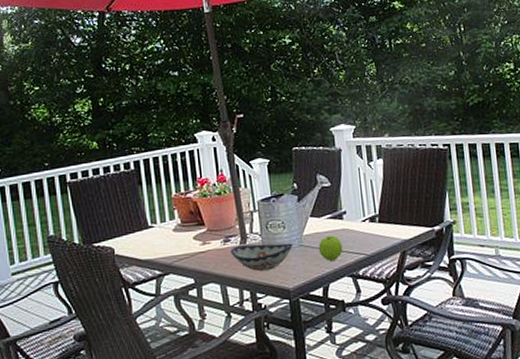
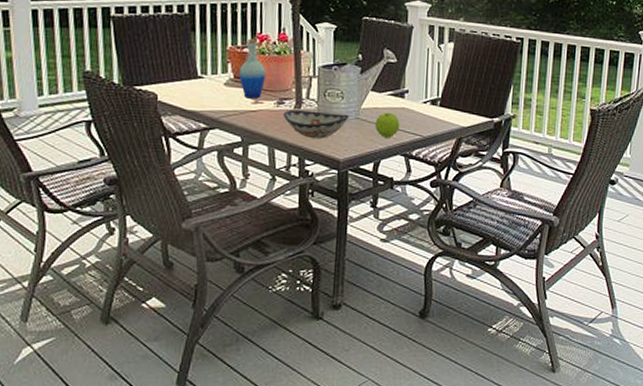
bottle: none [185,183,211,241] -> present [238,38,267,99]

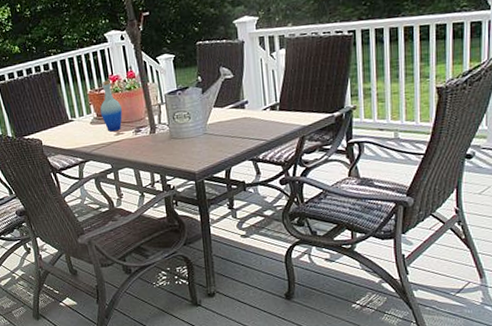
decorative bowl: present [283,110,350,138] -> none [142,131,198,157]
apple: present [374,112,400,138] -> none [221,124,244,147]

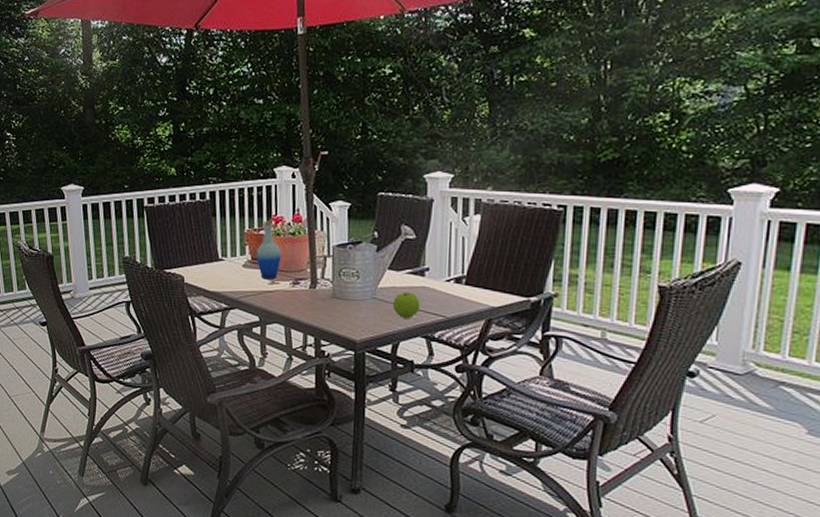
apple: none [221,124,244,147] -> present [392,291,420,318]

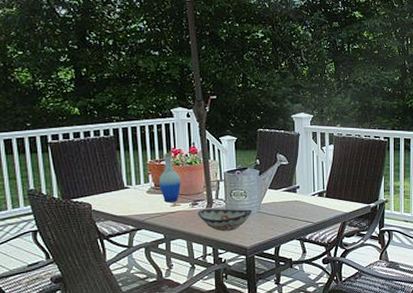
decorative bowl: none [299,290,366,319] -> present [198,209,253,231]
apple: present [392,291,420,318] -> none [273,205,294,226]

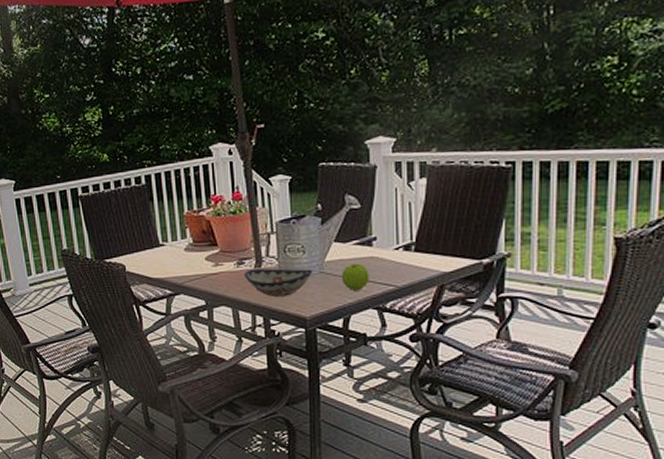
bottle: present [158,153,182,202] -> none [197,201,224,262]
apple: none [273,205,294,226] -> present [341,263,369,290]

